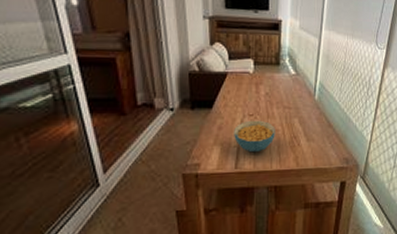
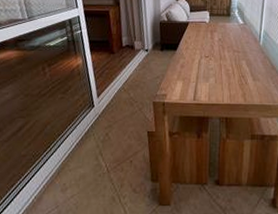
cereal bowl: present [234,120,275,153] -> none [193,61,227,88]

